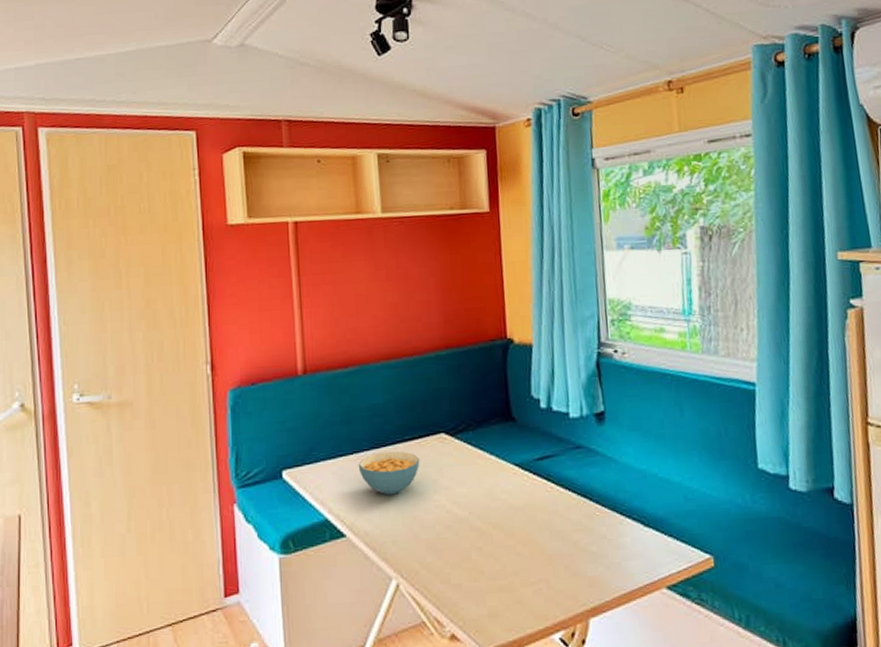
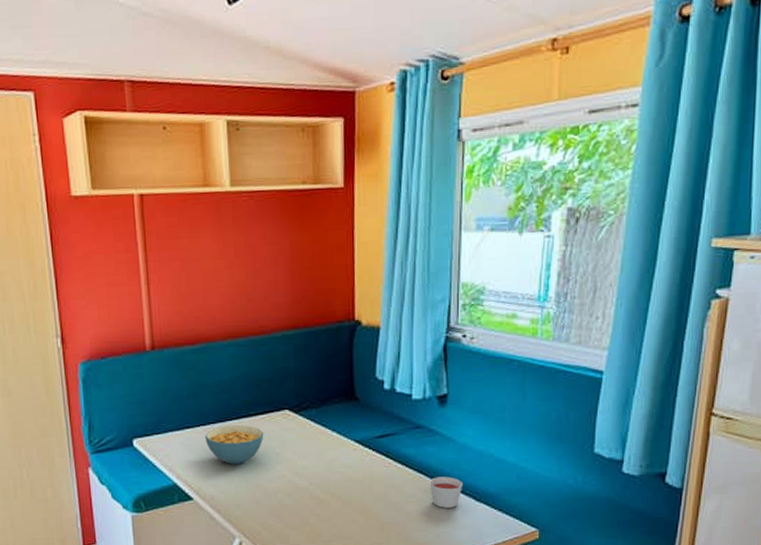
candle: none [594,500,629,536] -> present [429,476,462,508]

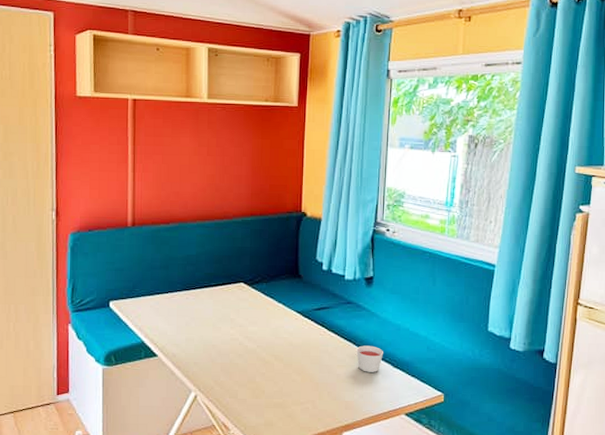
cereal bowl: present [204,425,264,465] -> none [171,294,222,327]

